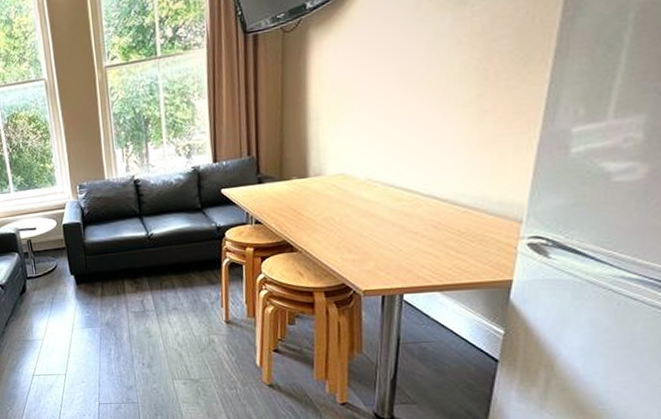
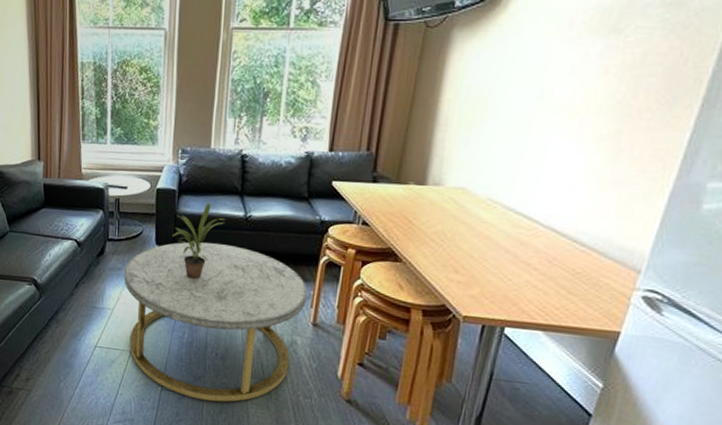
coffee table: none [46,263,217,407] -> present [124,242,308,403]
potted plant: none [84,229,130,300] -> present [172,202,226,279]

